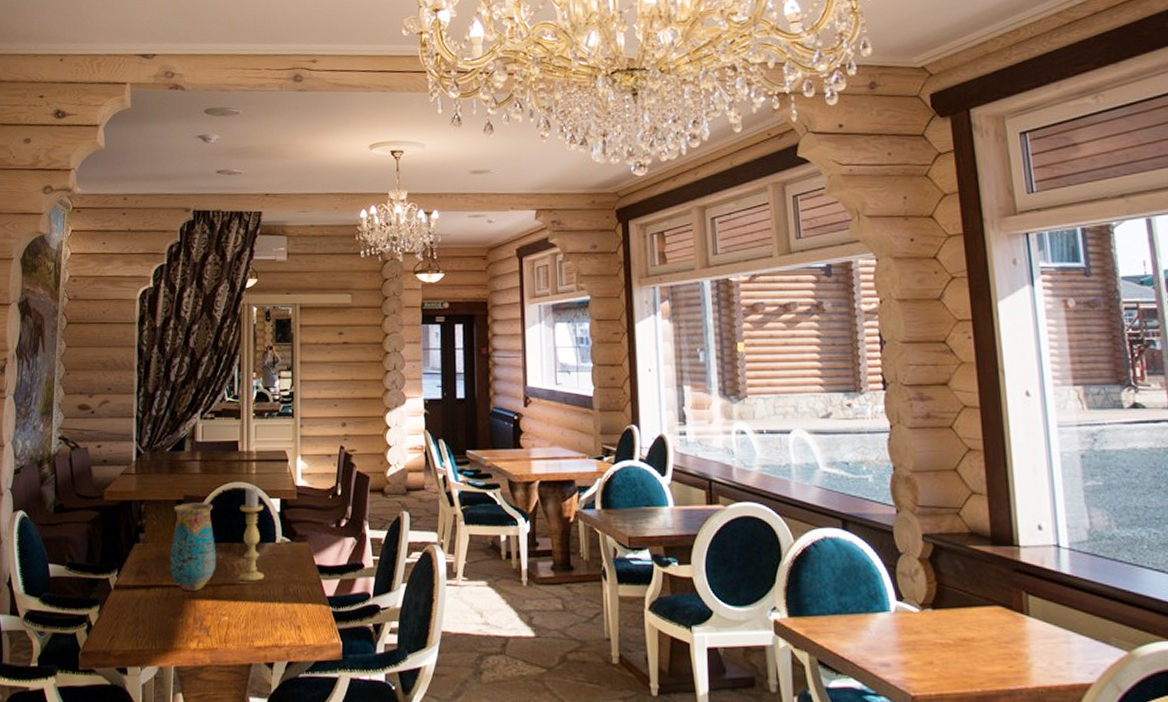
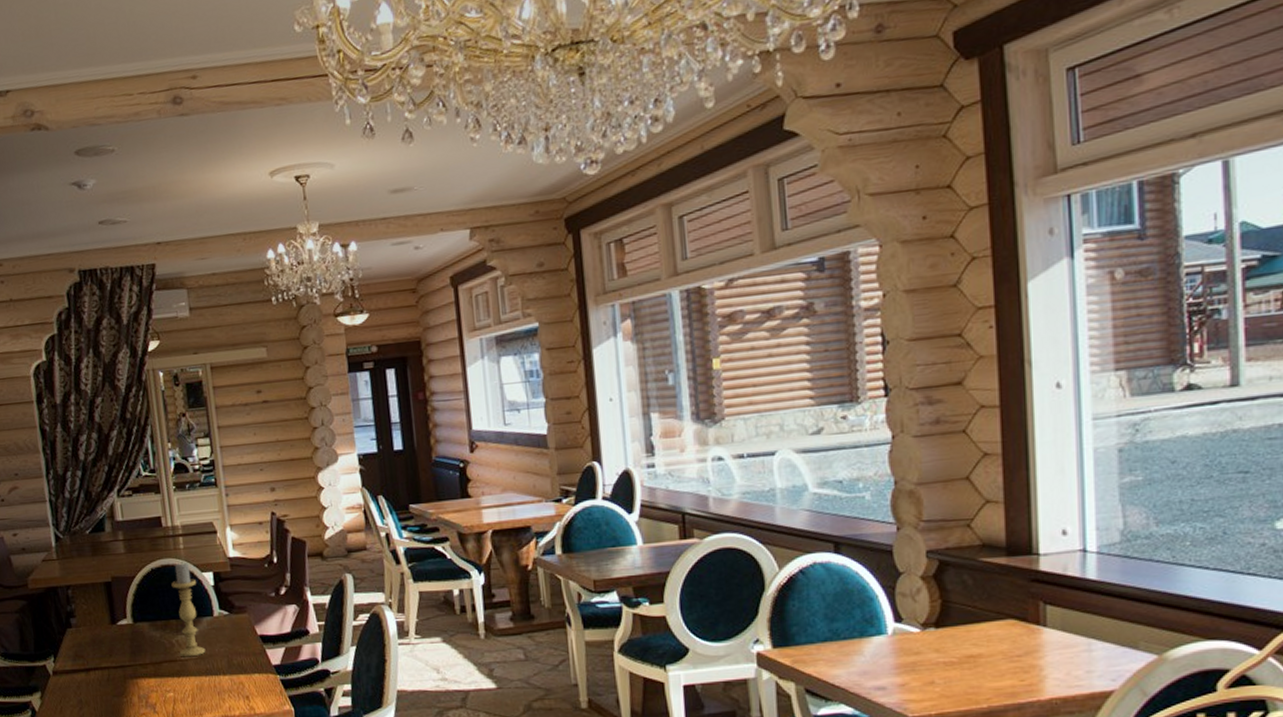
vase: present [169,503,216,591] -> none [102,582,155,671]

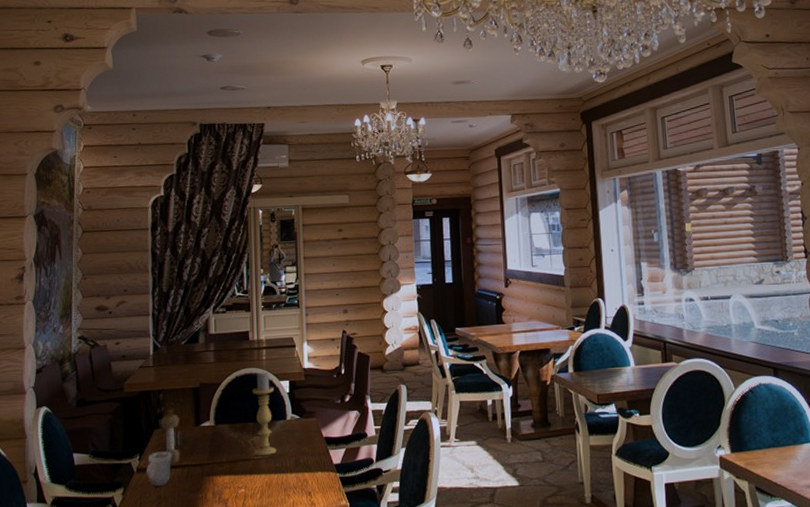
pipe fitting: none [63,652,90,691] -> present [146,451,172,487]
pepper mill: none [72,607,99,666] -> present [160,410,182,464]

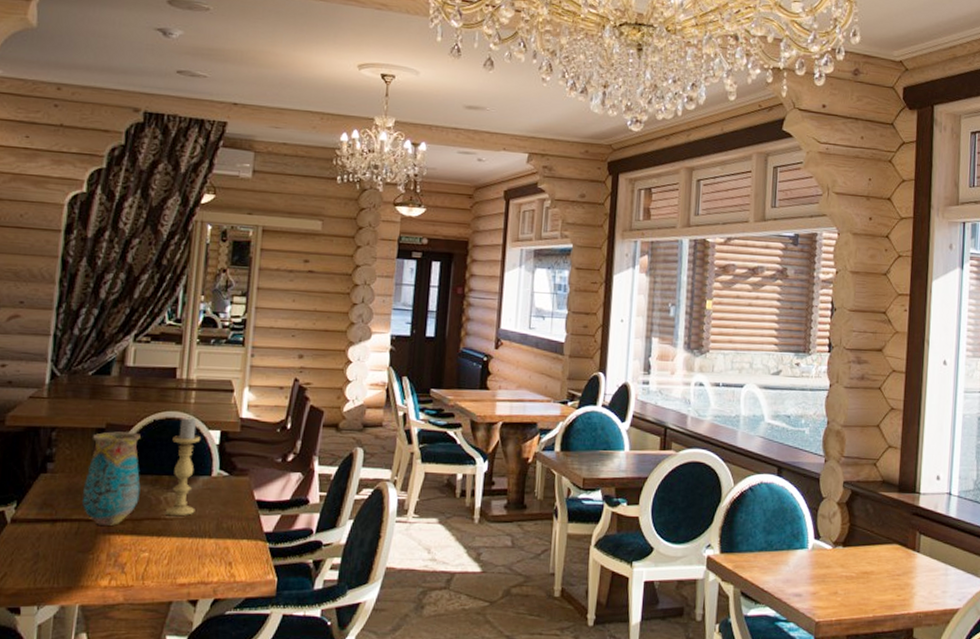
pipe fitting: present [146,451,172,487] -> none [22,500,60,543]
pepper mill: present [160,410,182,464] -> none [48,452,76,517]
vase: none [188,388,232,469] -> present [81,431,141,526]

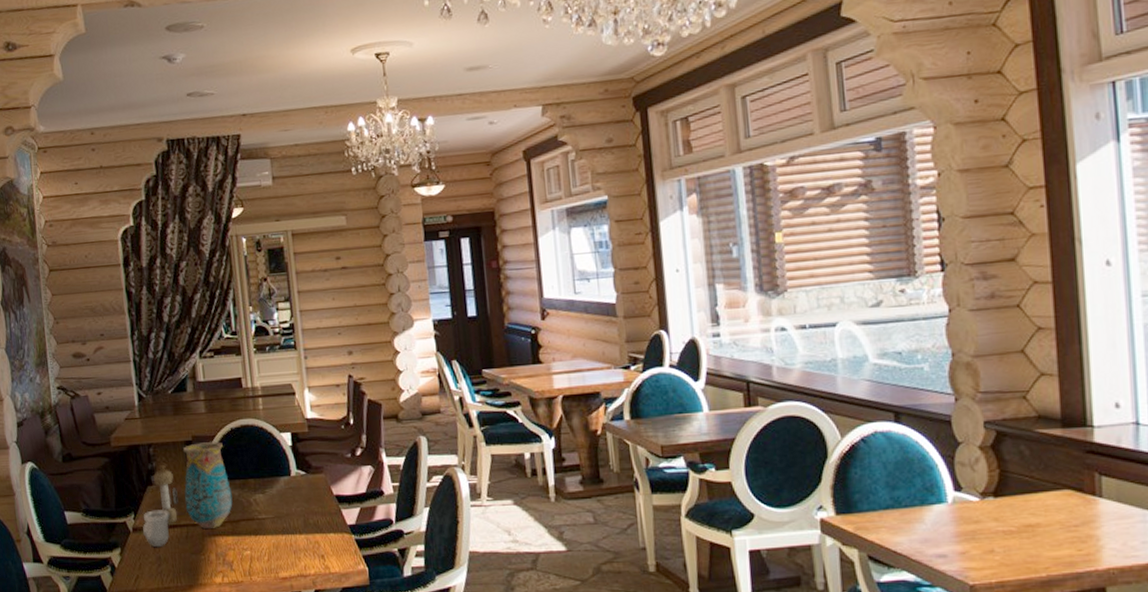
pipe fitting: none [22,500,60,543] -> present [142,510,169,548]
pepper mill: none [48,452,76,517] -> present [152,465,179,523]
candle holder: present [164,417,200,517] -> none [250,422,283,516]

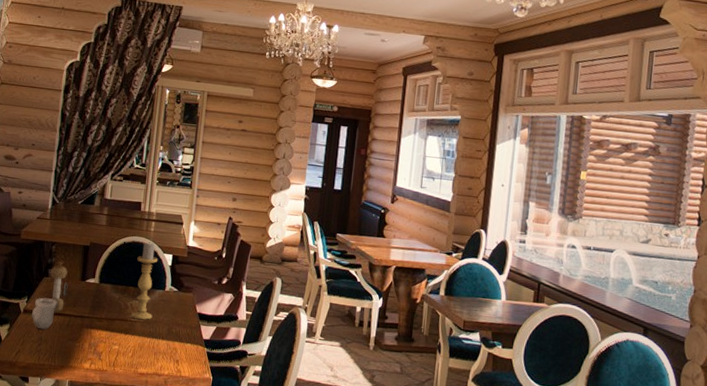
vase: present [182,442,233,528] -> none [72,249,114,322]
candle holder: none [250,422,283,516] -> present [130,242,157,320]

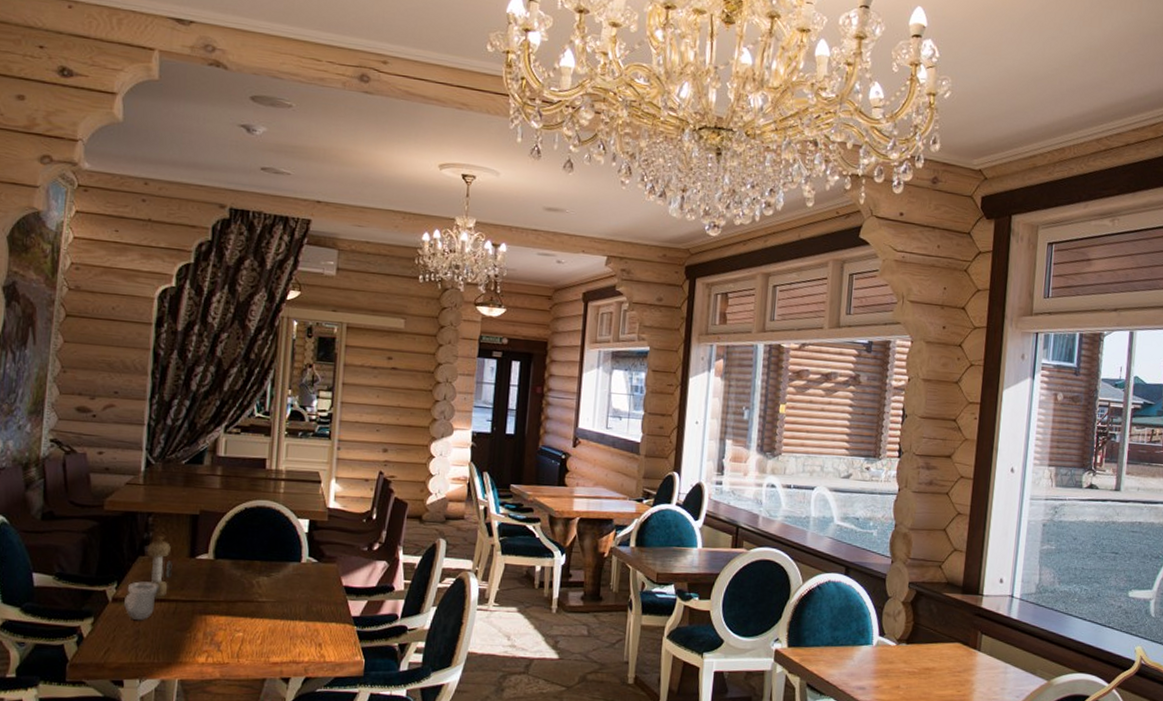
candle holder: present [130,242,157,320] -> none [257,505,290,600]

